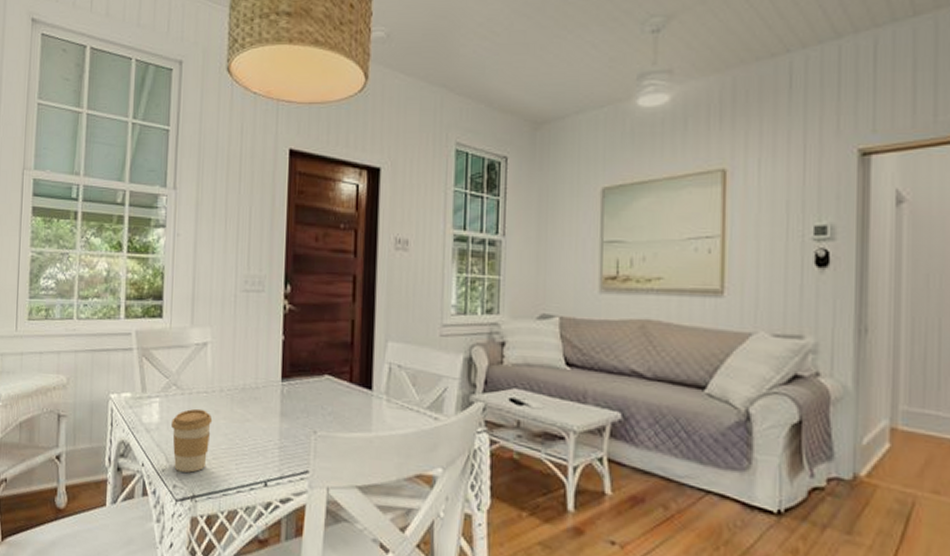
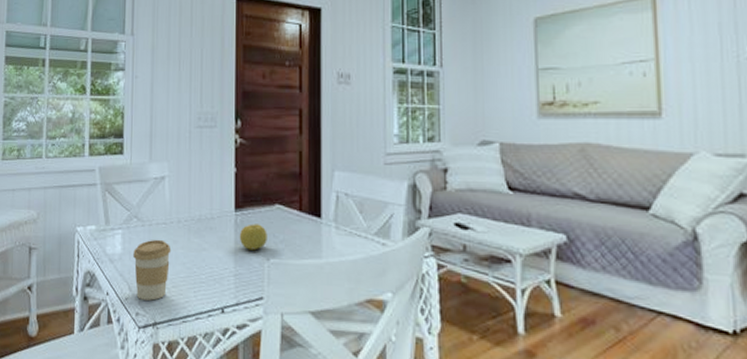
fruit: none [285,394,315,423] -> present [239,224,267,251]

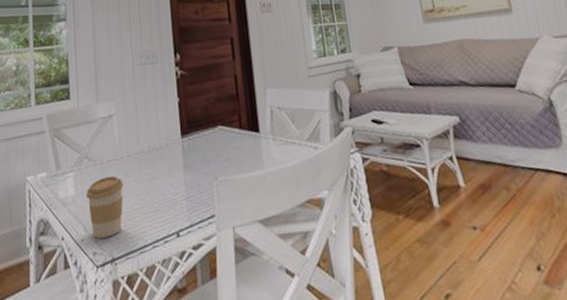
fruit: present [239,224,267,251] -> none [187,146,214,173]

